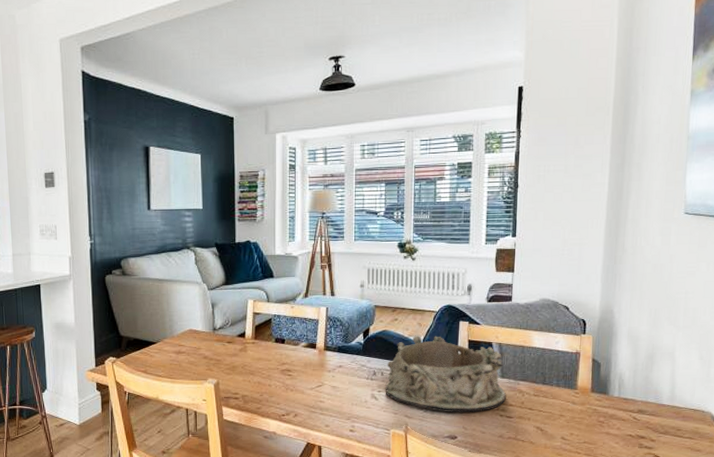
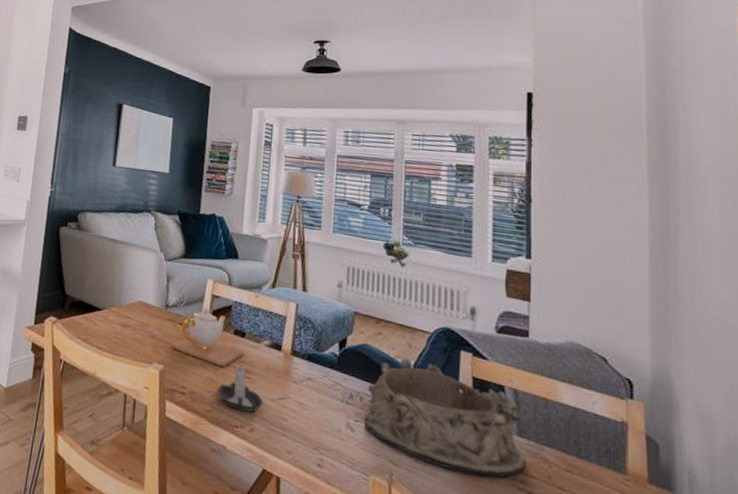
teapot: none [222,324,286,370] -> present [171,306,245,367]
candle: none [265,364,304,402] -> present [217,363,263,413]

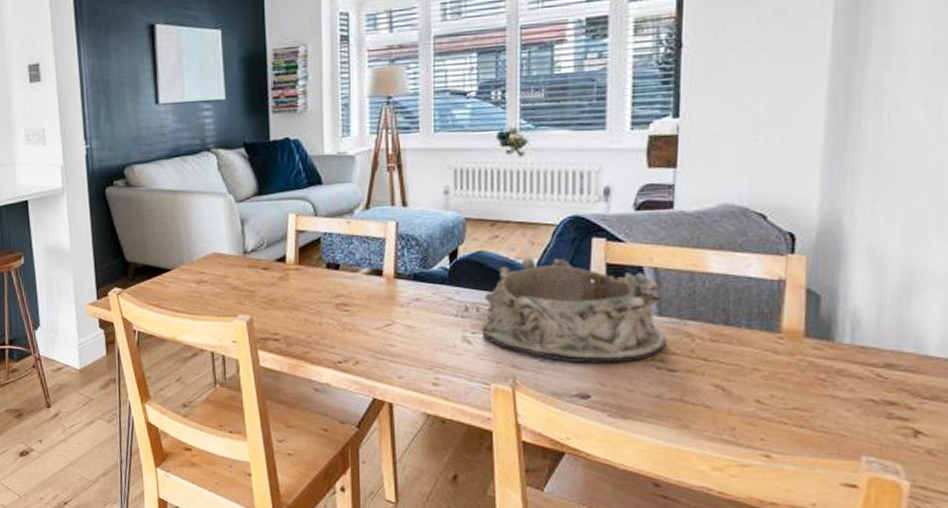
teapot: present [171,306,245,367] -> none [256,244,341,304]
candle: present [217,363,263,413] -> none [314,297,367,345]

